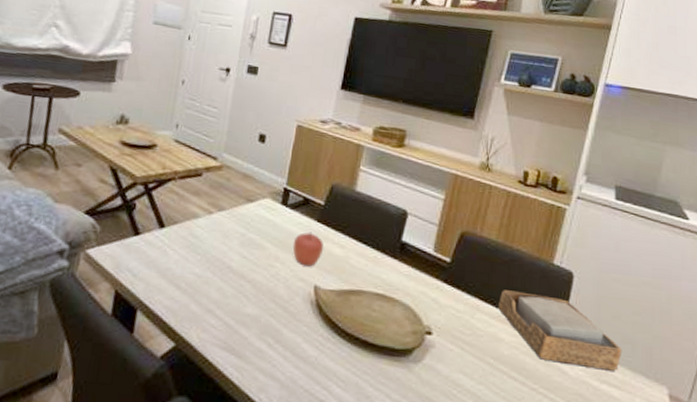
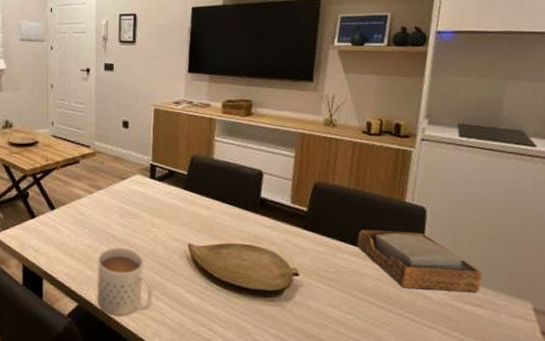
mug: none [199,280,268,363] -> present [97,247,154,315]
fruit: present [292,232,324,267] -> none [165,199,193,228]

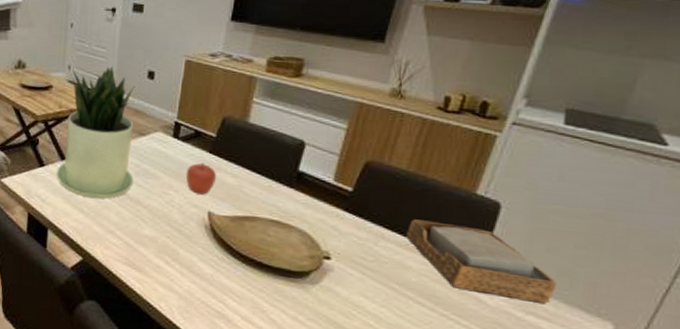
planter: none [47,119,119,244] -> present [56,66,135,199]
mug: present [97,247,154,315] -> none [103,206,165,276]
fruit: none [165,199,193,228] -> present [185,162,217,195]

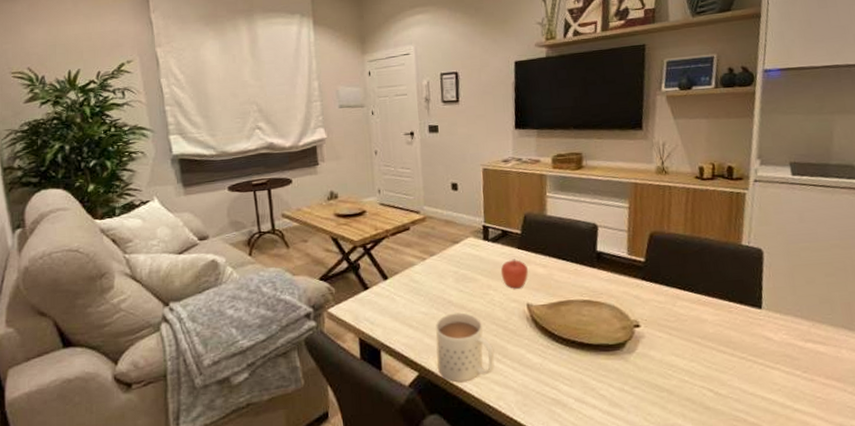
planter: present [56,66,135,199] -> none [381,184,455,312]
mug: none [103,206,165,276] -> present [435,312,495,382]
napkin holder: present [406,219,557,305] -> none [696,274,822,332]

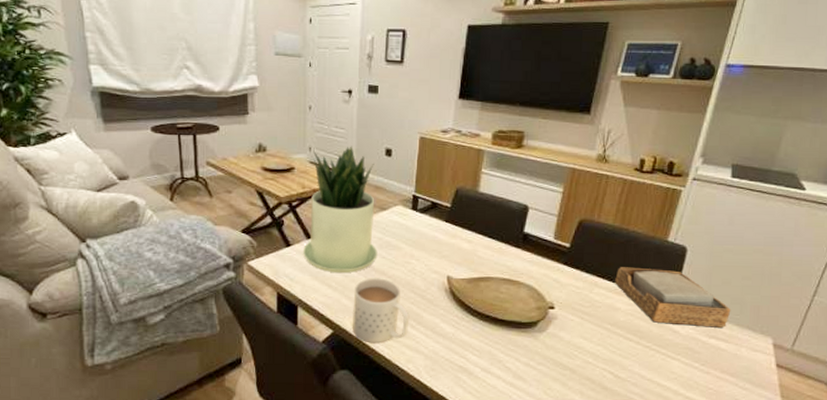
planter: none [381,184,455,312] -> present [303,146,378,274]
fruit: present [500,258,529,289] -> none [425,231,454,261]
napkin holder: none [696,274,822,332] -> present [615,267,731,329]

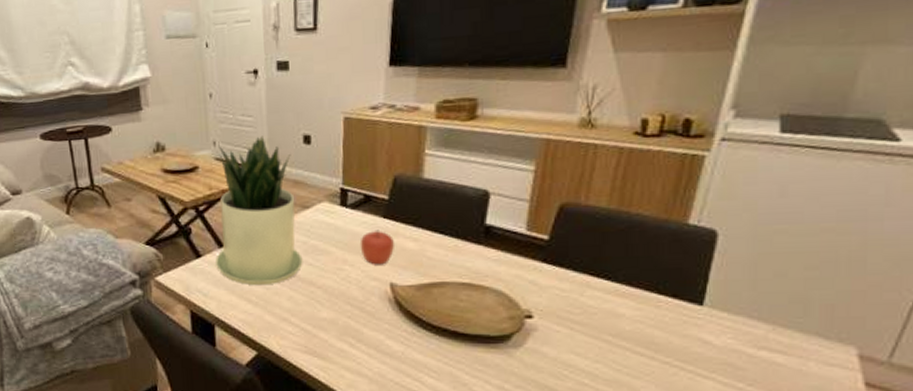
mug: present [353,278,410,343] -> none [278,289,347,365]
fruit: none [425,231,454,261] -> present [359,229,395,265]
napkin holder: present [615,267,731,329] -> none [615,260,790,337]

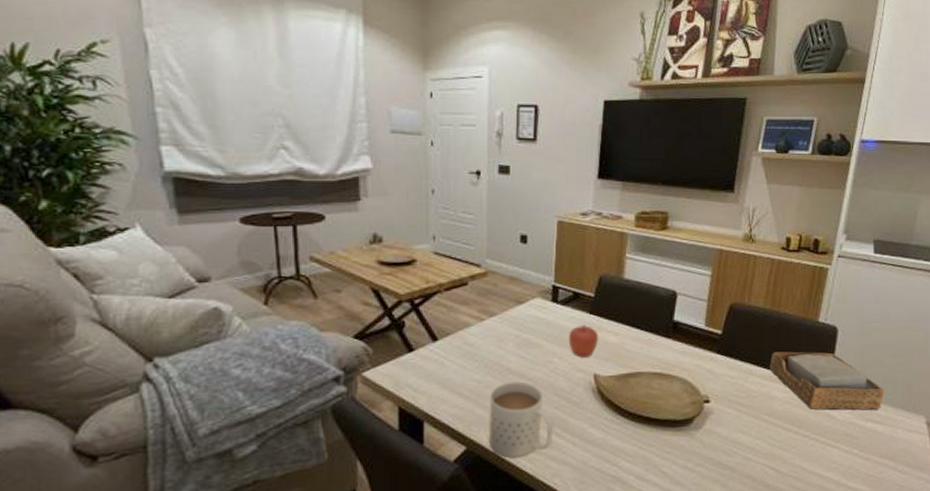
planter: present [216,136,303,286] -> none [429,233,515,379]
mug: none [278,289,347,365] -> present [489,381,554,457]
napkin holder: none [615,260,790,337] -> present [769,351,885,411]

